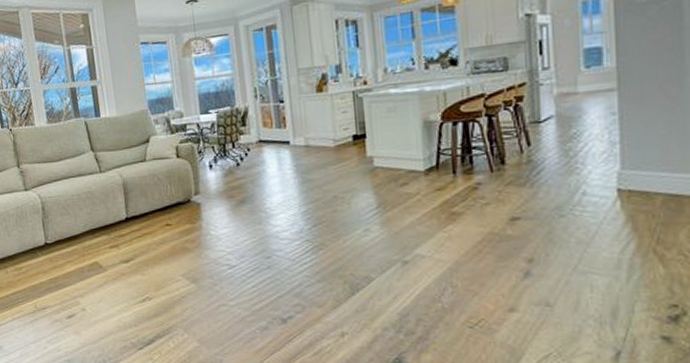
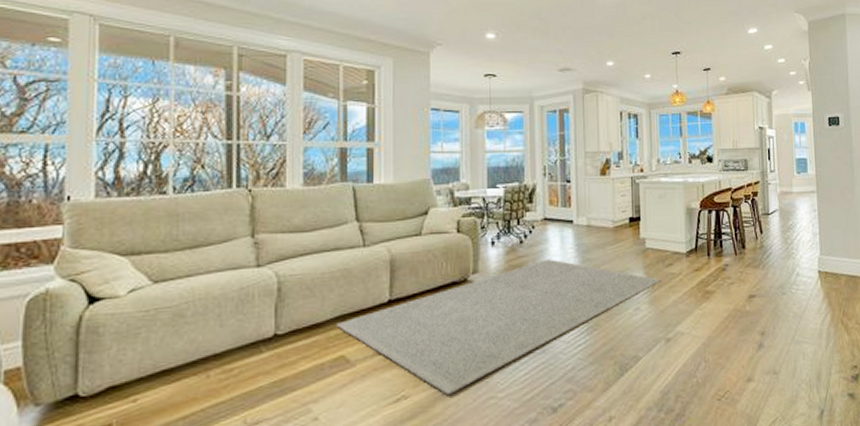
rug: none [88,180,394,299] -> present [337,259,661,395]

